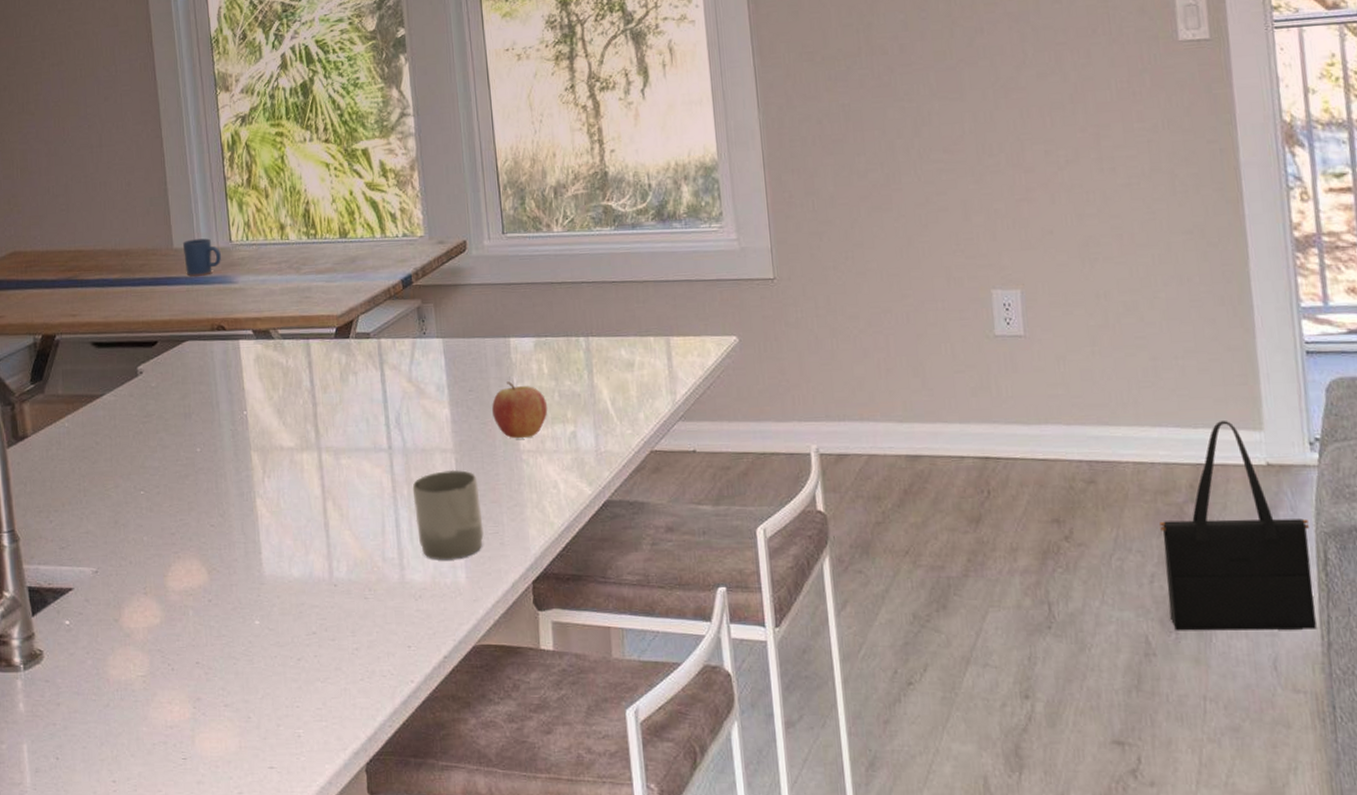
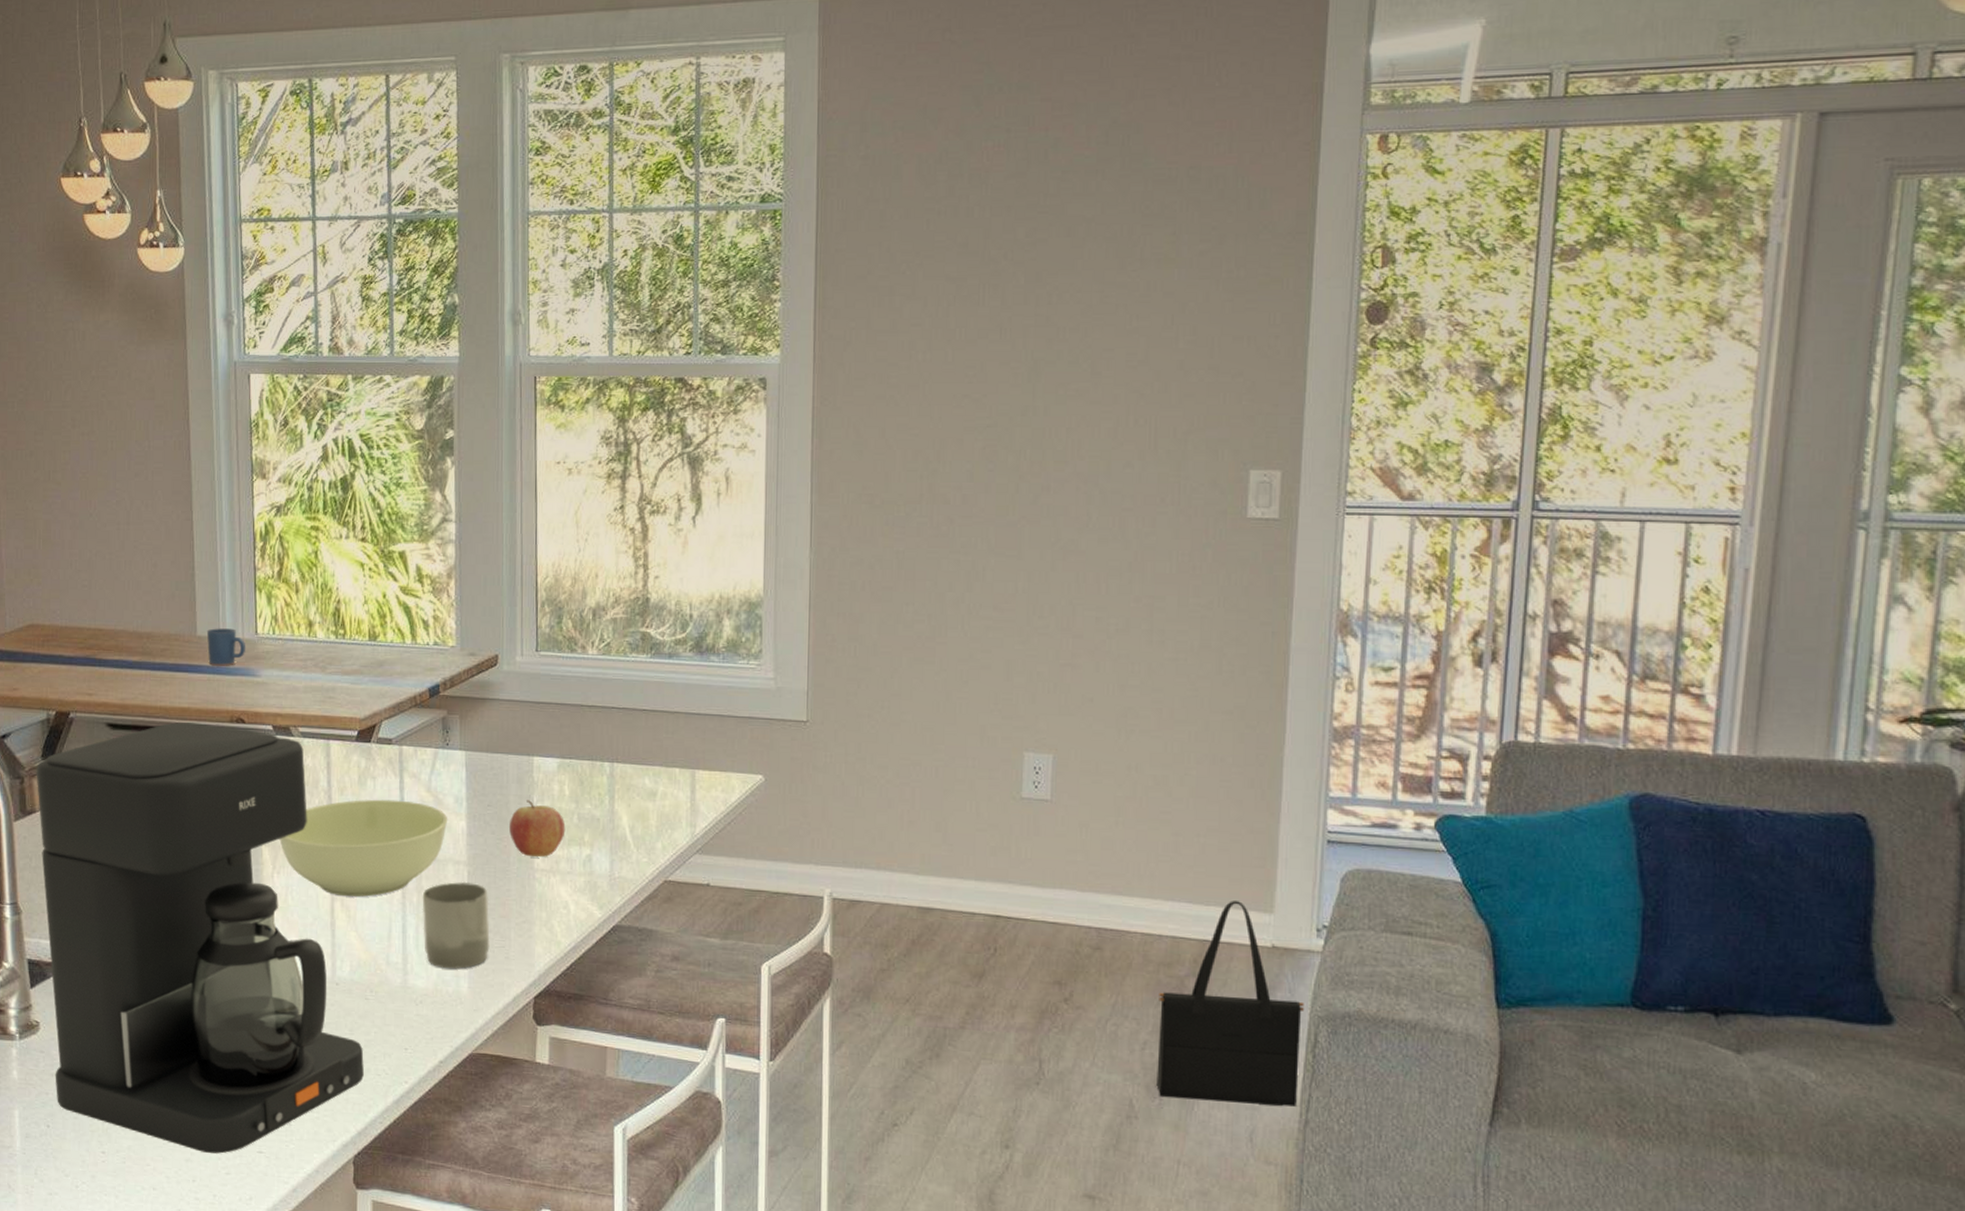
coffee maker: none [26,334,369,773] -> present [36,722,364,1154]
bowl: none [267,393,432,495] -> present [279,799,448,897]

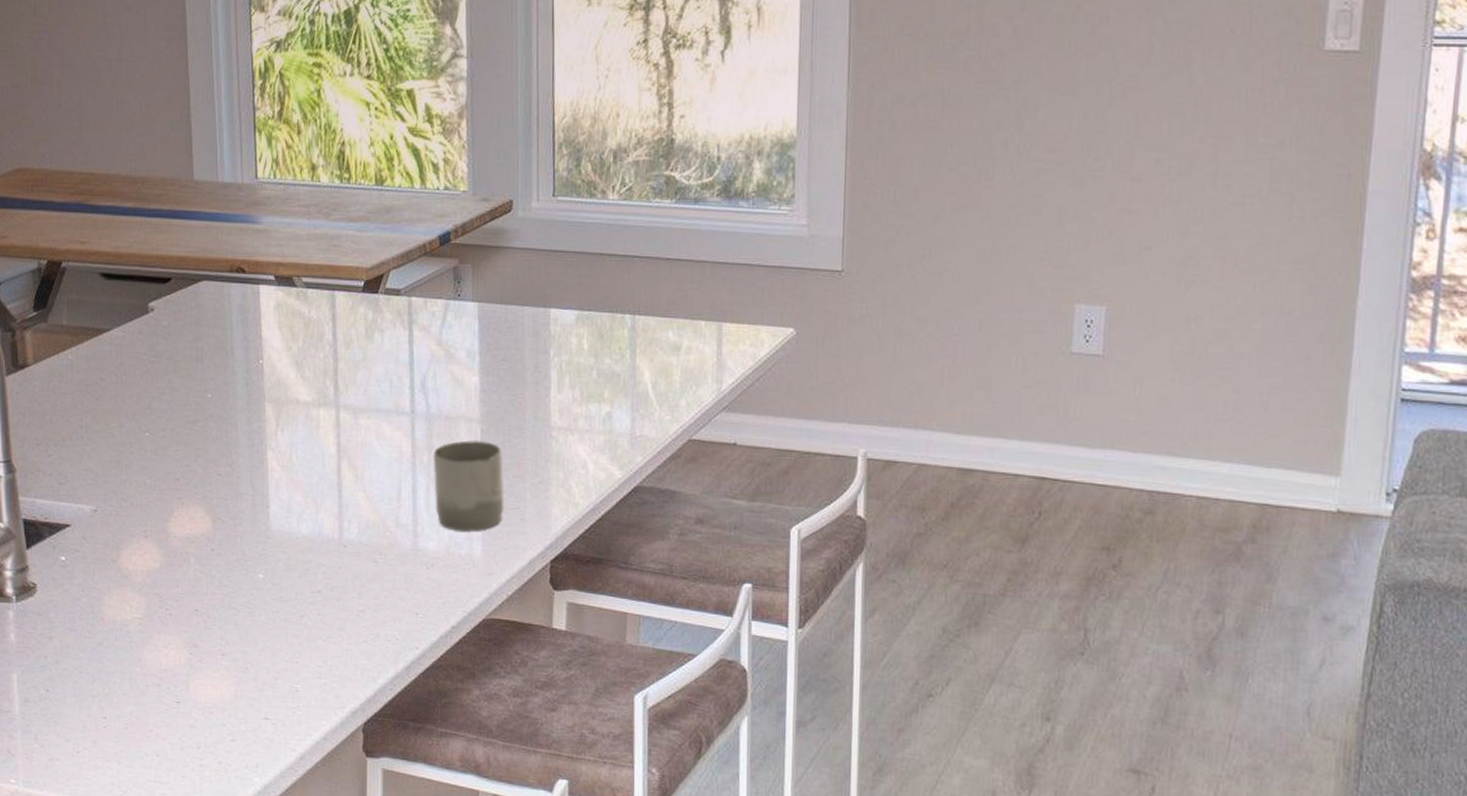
coffee maker: present [36,722,364,1154] -> none [28,272,373,720]
mug: present [206,628,246,666] -> none [204,172,246,213]
bowl: present [279,799,448,897] -> none [283,353,460,456]
fruit: present [509,800,566,857] -> none [525,354,584,415]
tote bag: present [1156,901,1304,1107] -> none [1209,463,1370,680]

